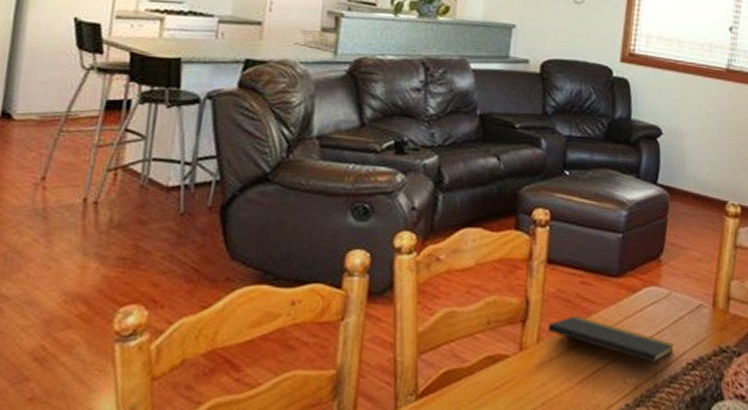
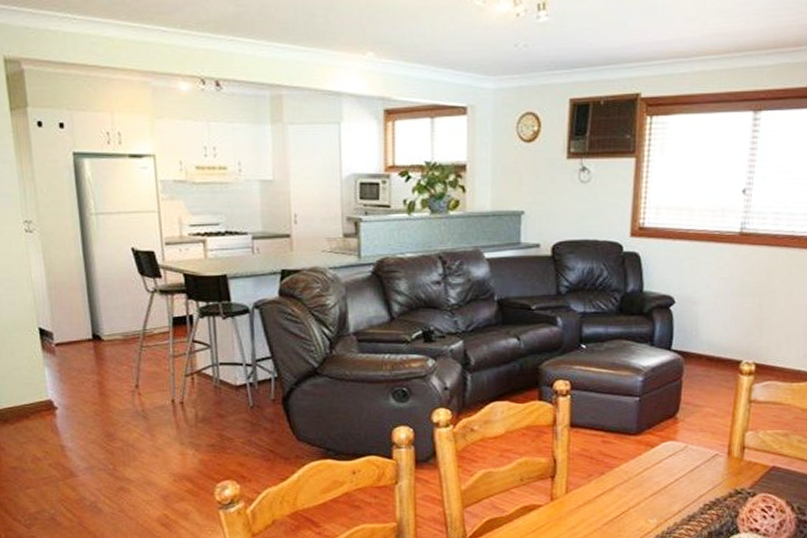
notepad: present [547,316,674,380] -> none [574,470,692,520]

